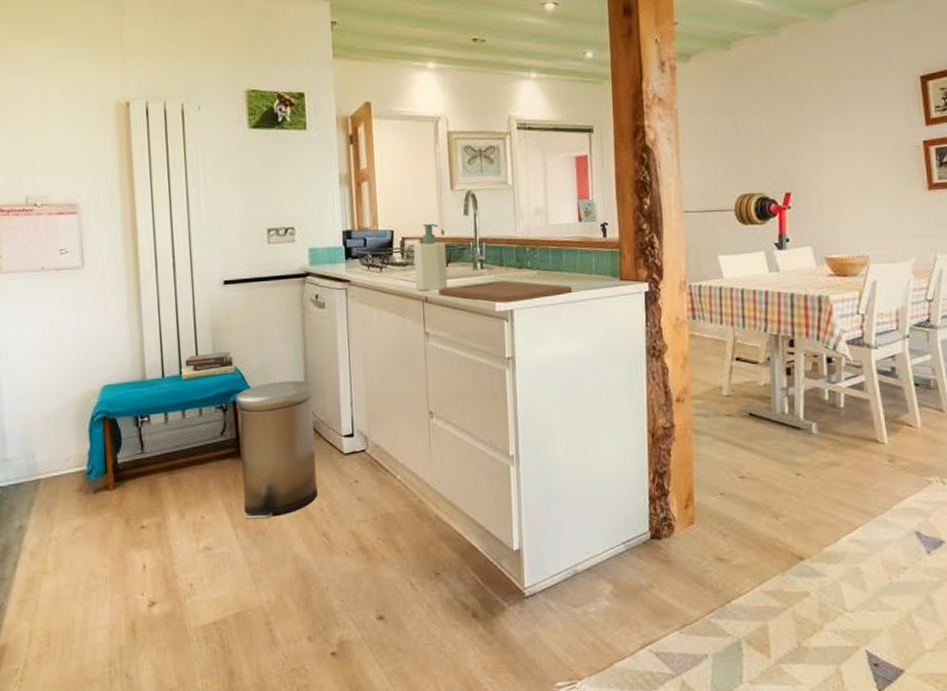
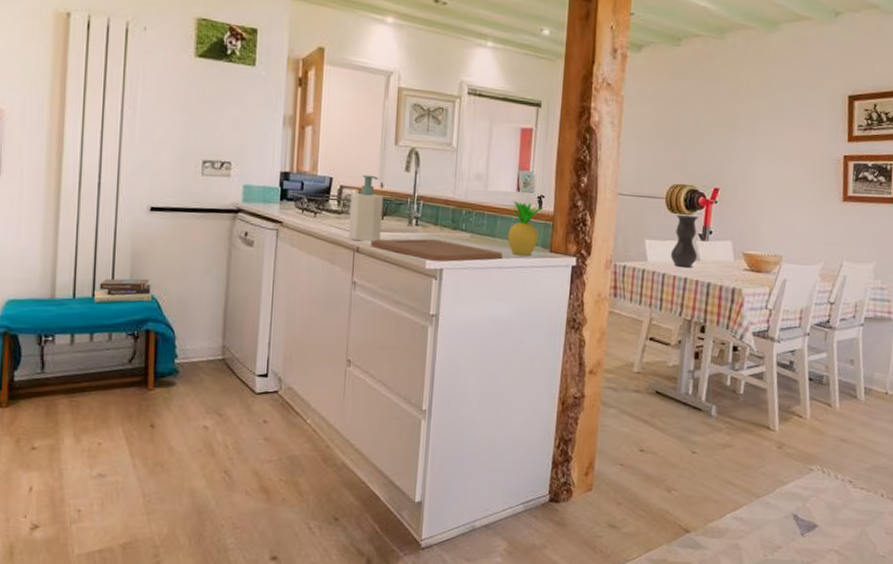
pedal bin: present [236,380,317,520] -> none [145,314,230,452]
fruit: none [574,232,611,288] -> present [507,201,546,257]
vase: none [747,224,777,281] -> present [670,214,699,269]

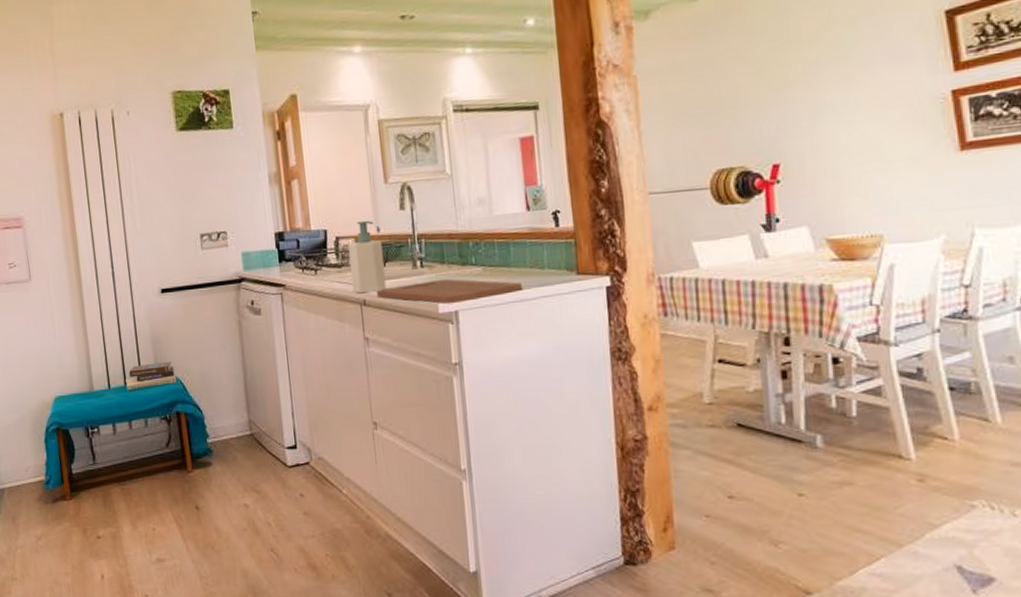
fruit: present [507,201,546,257] -> none [523,222,564,285]
vase: present [670,214,699,269] -> none [727,203,765,270]

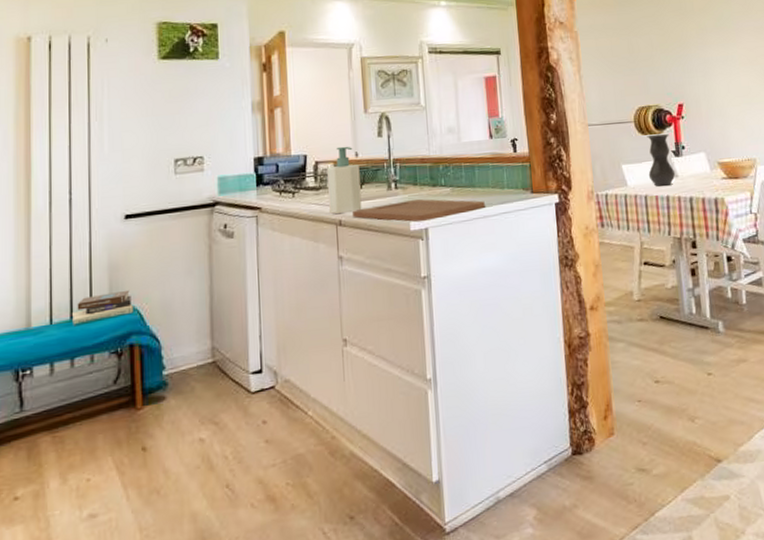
vase: none [727,203,765,270] -> present [647,134,676,188]

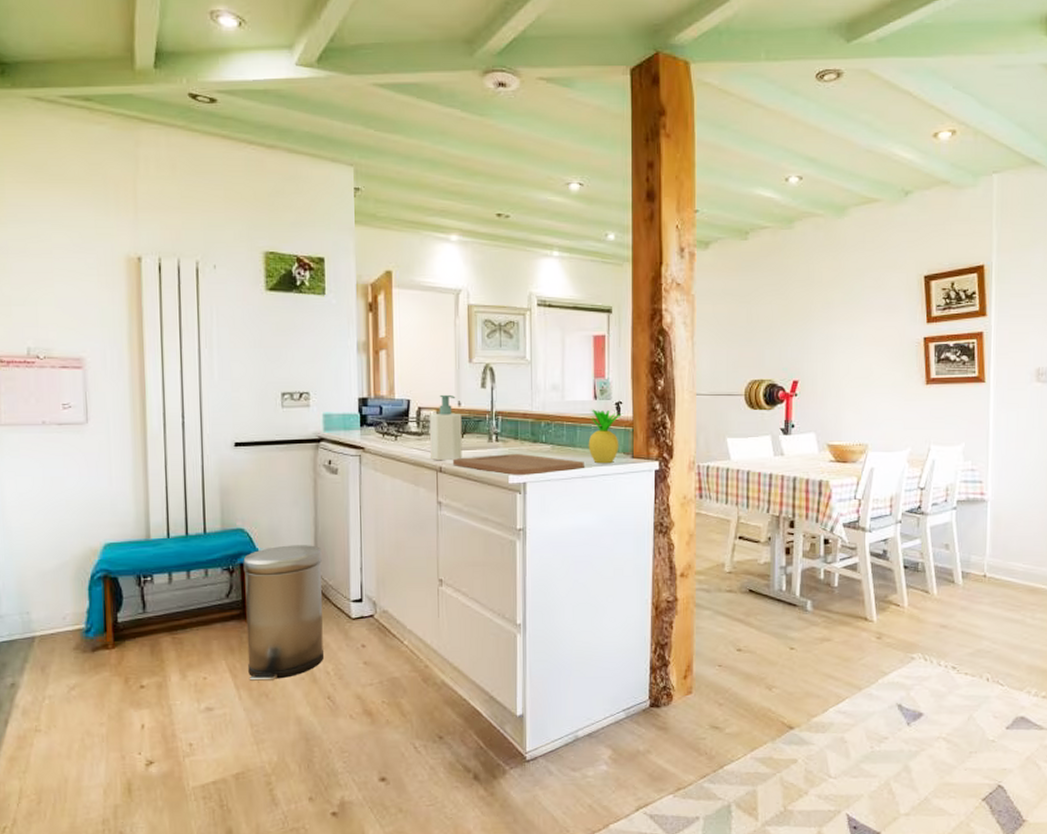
books: present [72,290,133,326] -> none [188,513,243,542]
pedal bin: none [133,316,221,478] -> present [243,545,323,682]
fruit: none [486,148,521,203] -> present [588,409,624,464]
vase: present [647,134,676,188] -> none [753,410,782,464]

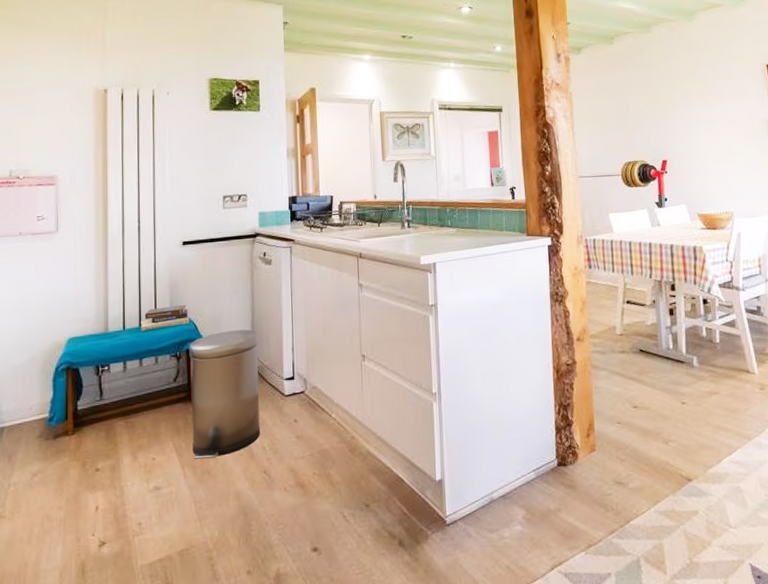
books: none [188,513,243,542] -> present [141,304,189,333]
soap bottle: present [429,394,462,461] -> none [350,189,379,248]
cutting board: present [452,453,584,476] -> none [370,237,486,258]
fruit: present [588,409,624,464] -> none [488,195,518,243]

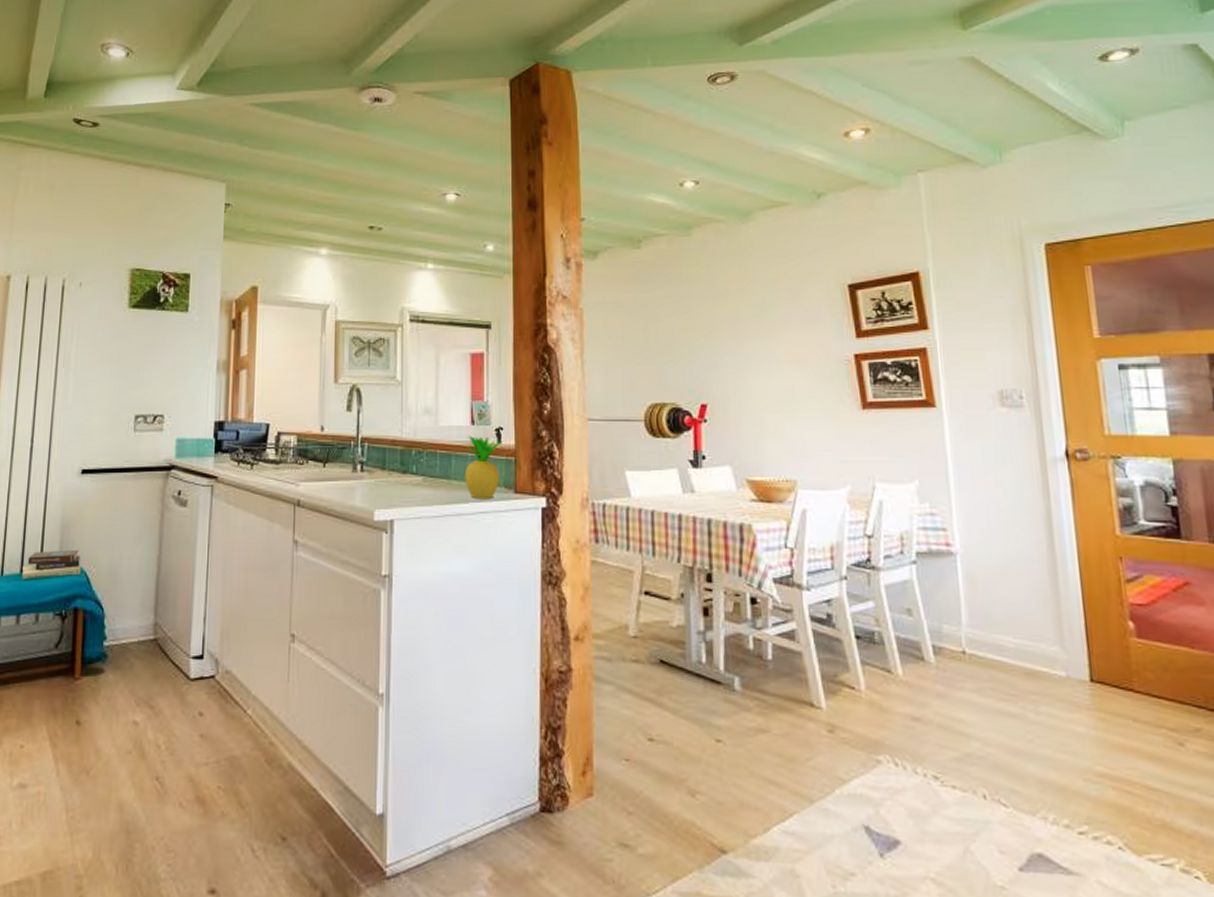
pedal bin: present [189,329,260,460] -> none [69,588,163,754]
fruit: none [488,195,518,243] -> present [464,436,506,500]

